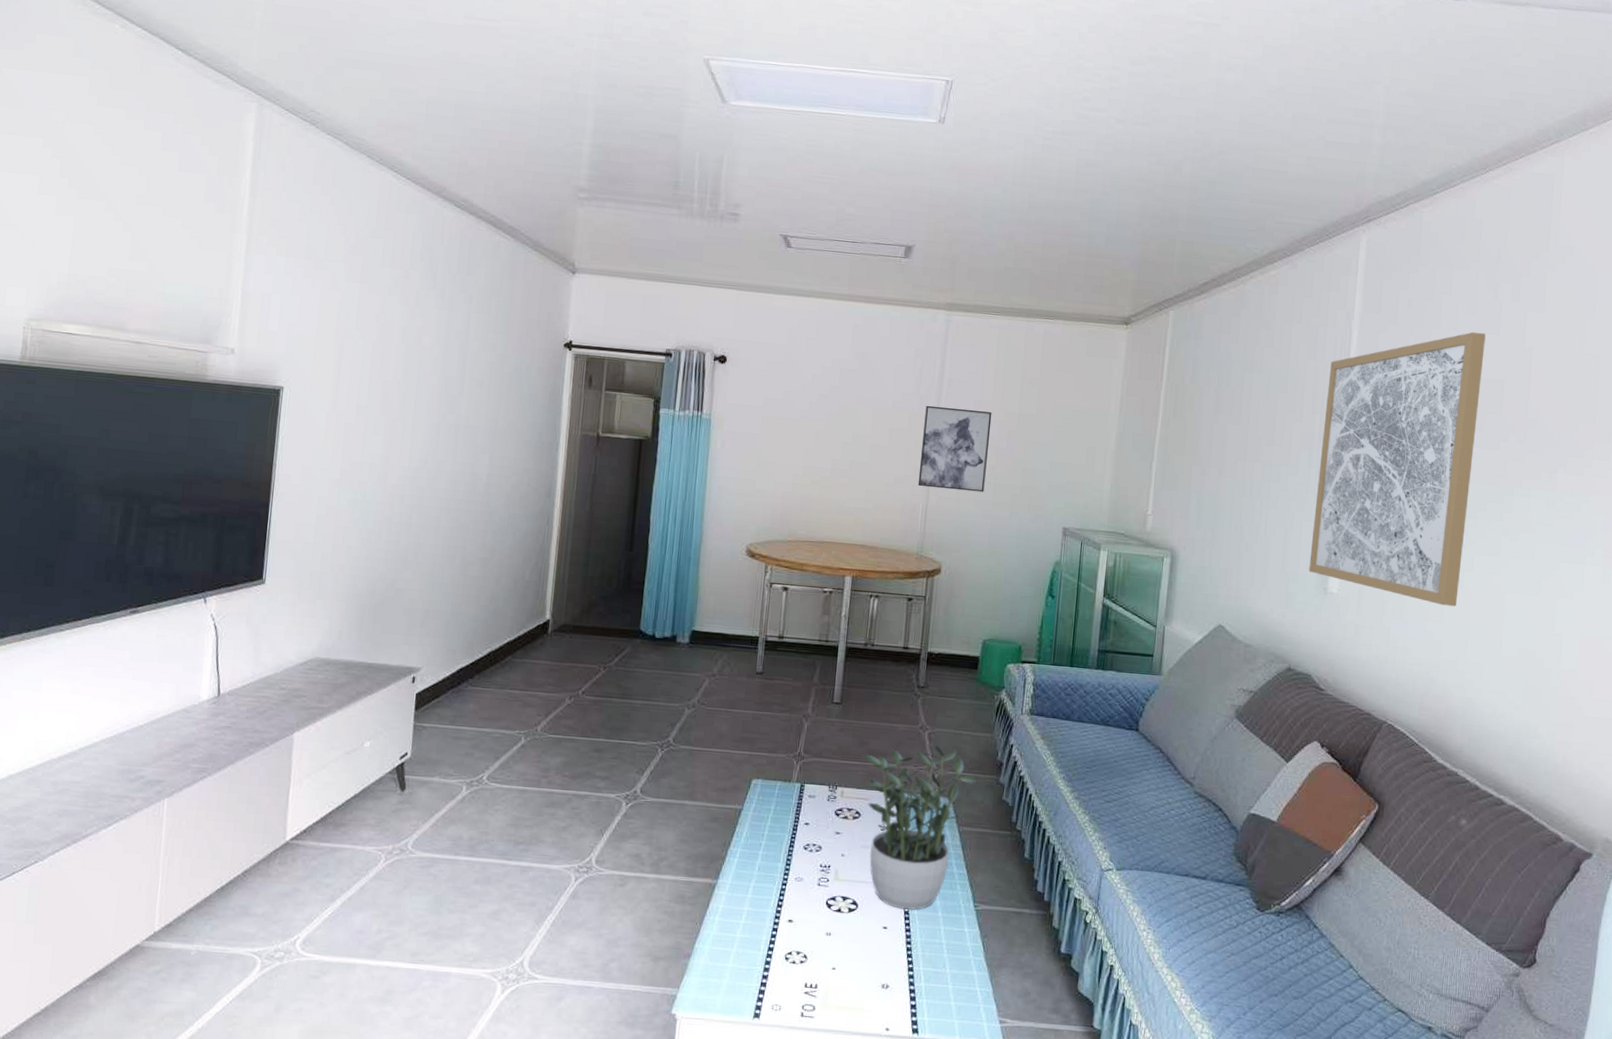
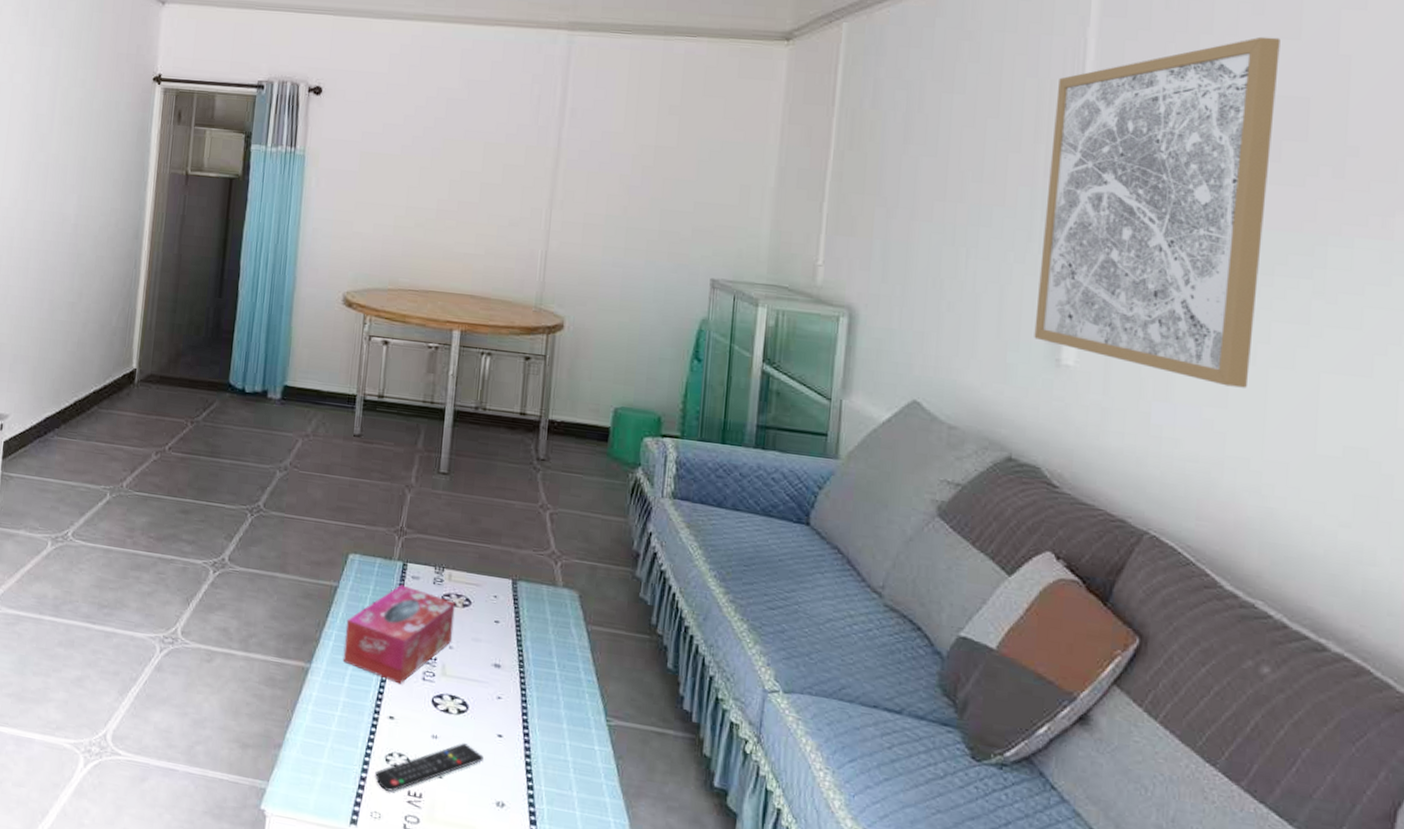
tissue box: none [746,803,847,891] -> present [342,585,456,684]
remote control: none [776,937,871,986] -> present [375,743,484,792]
potted plant: present [863,746,979,911] -> none [474,528,611,719]
wall art: present [918,405,992,493] -> none [536,138,623,237]

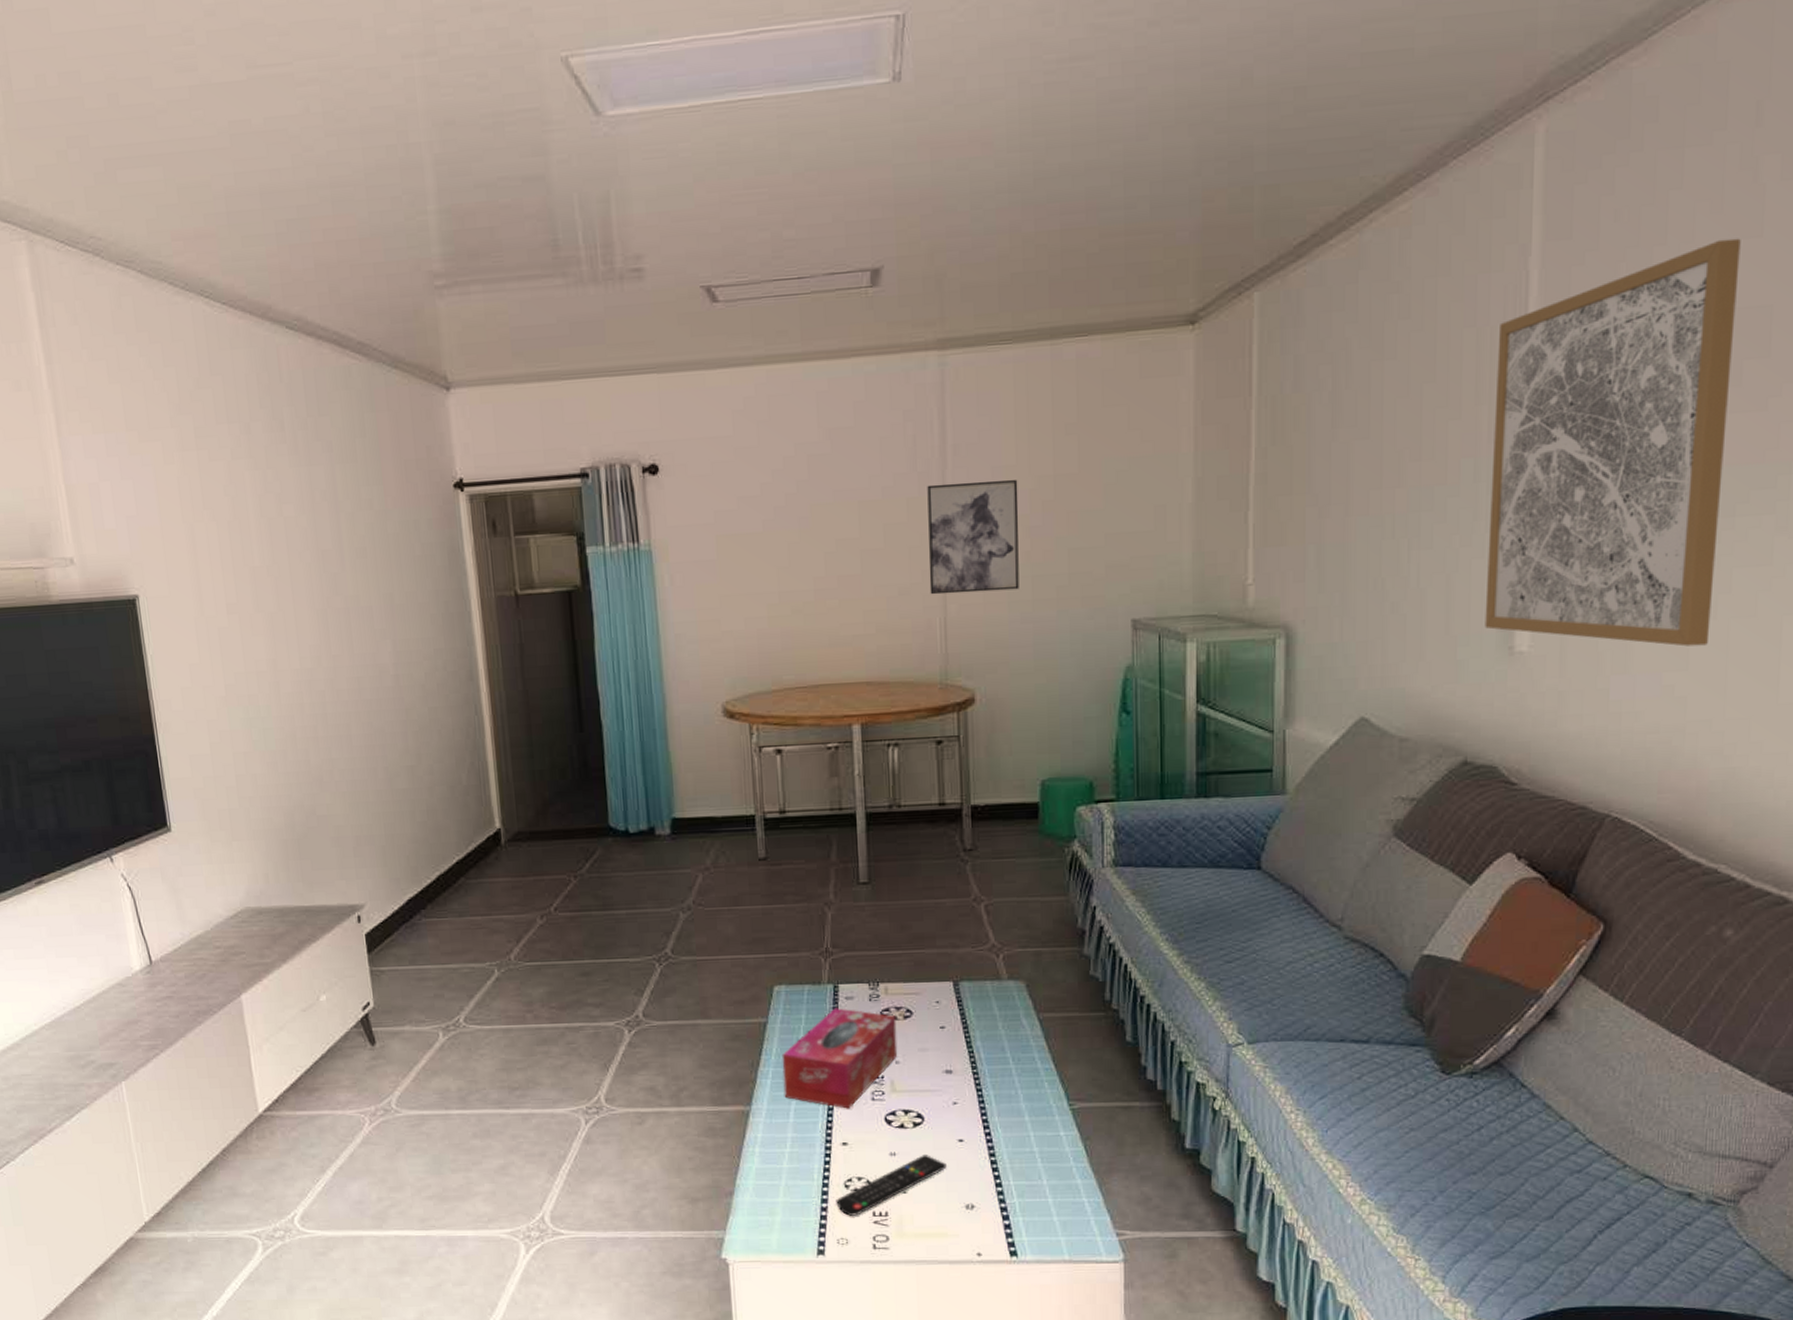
wall art: none [536,138,623,237] -> present [927,479,1019,595]

